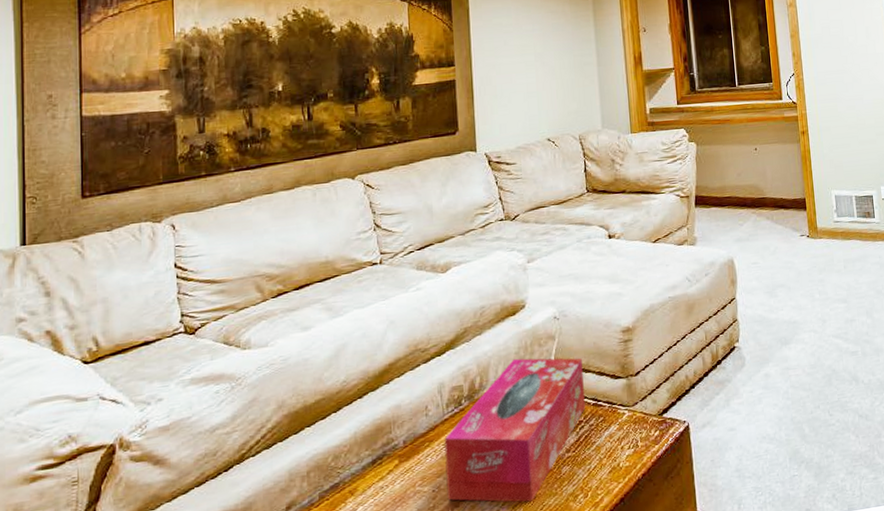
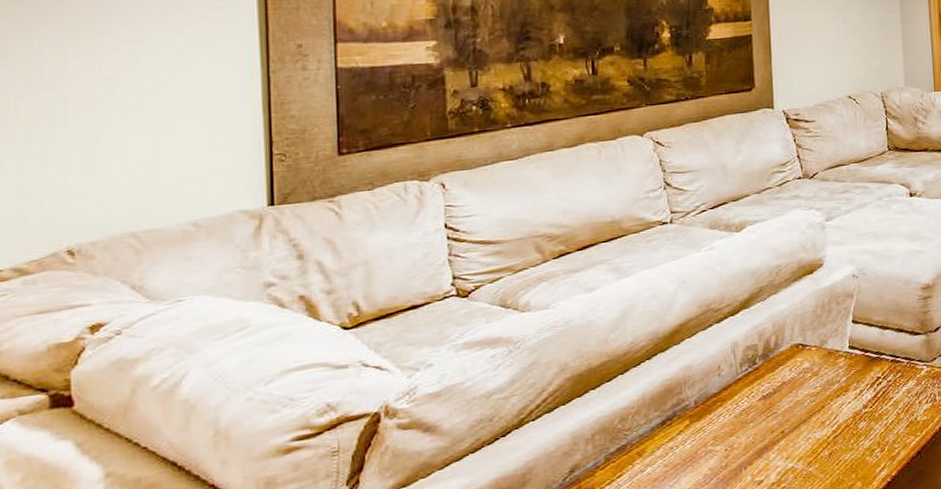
tissue box: present [444,358,585,503] -> none [737,315,883,459]

